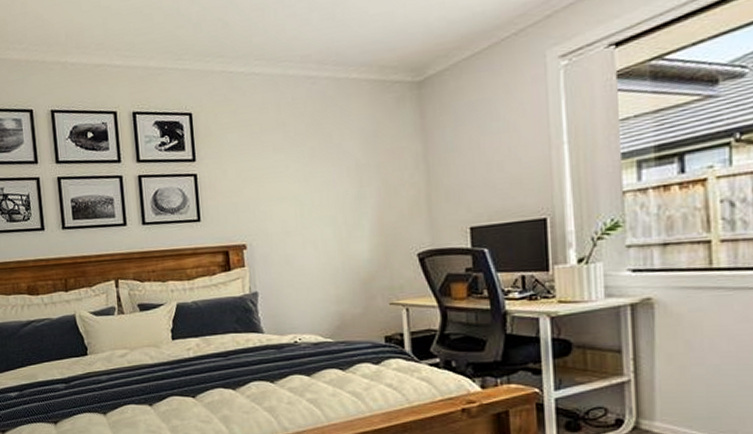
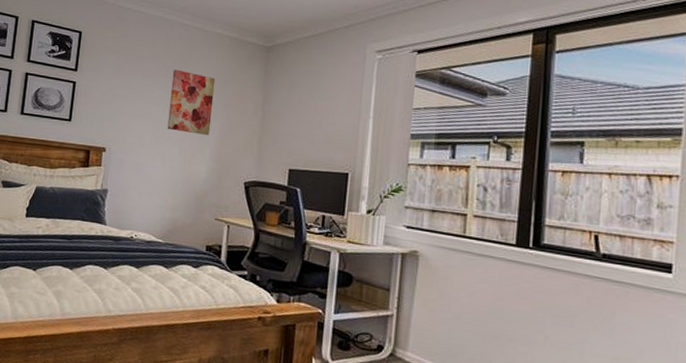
wall art: none [307,133,366,209] -> present [167,69,216,135]

